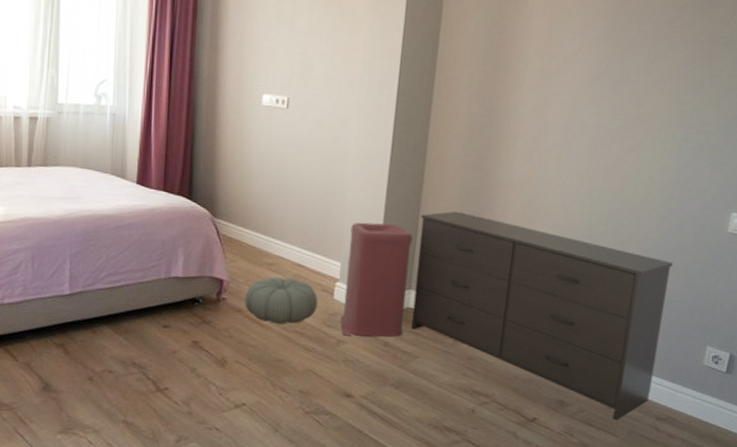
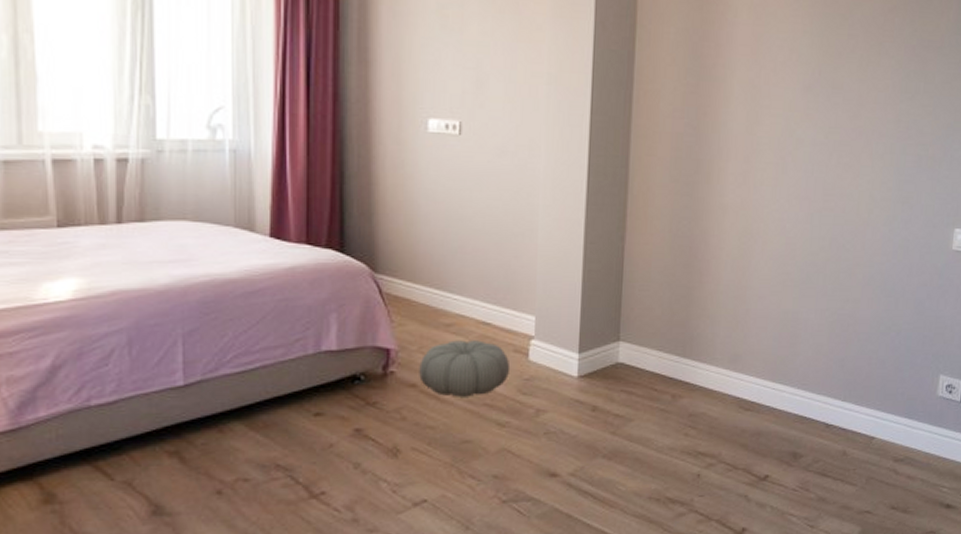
laundry basket: present [340,222,413,337] -> none [539,265,618,404]
dresser: present [411,211,673,420] -> none [622,246,900,467]

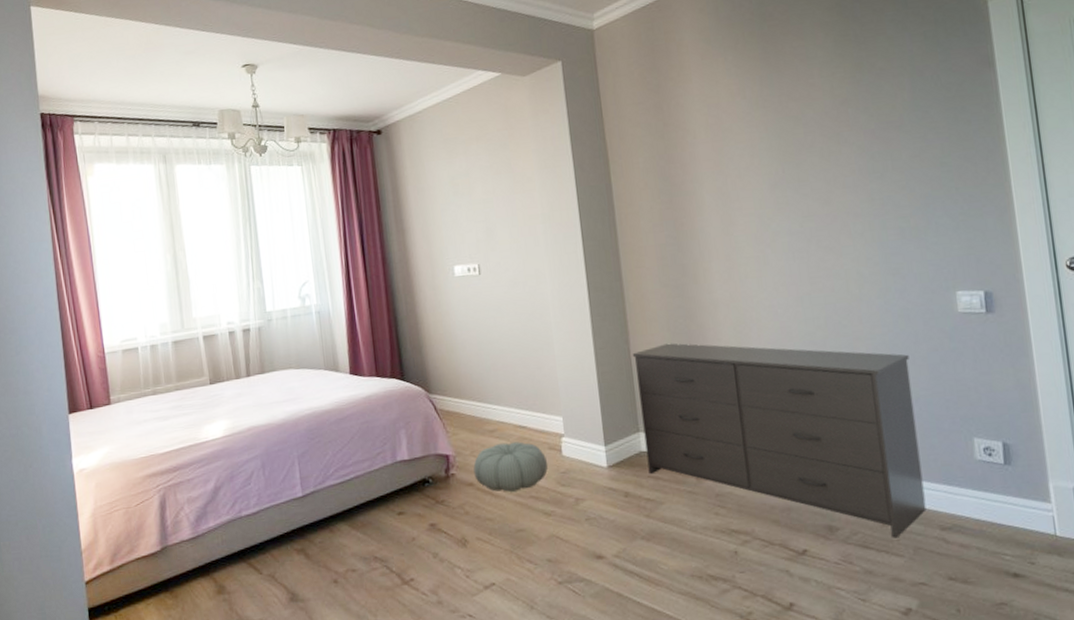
dresser: none [622,246,900,467] -> present [632,343,927,538]

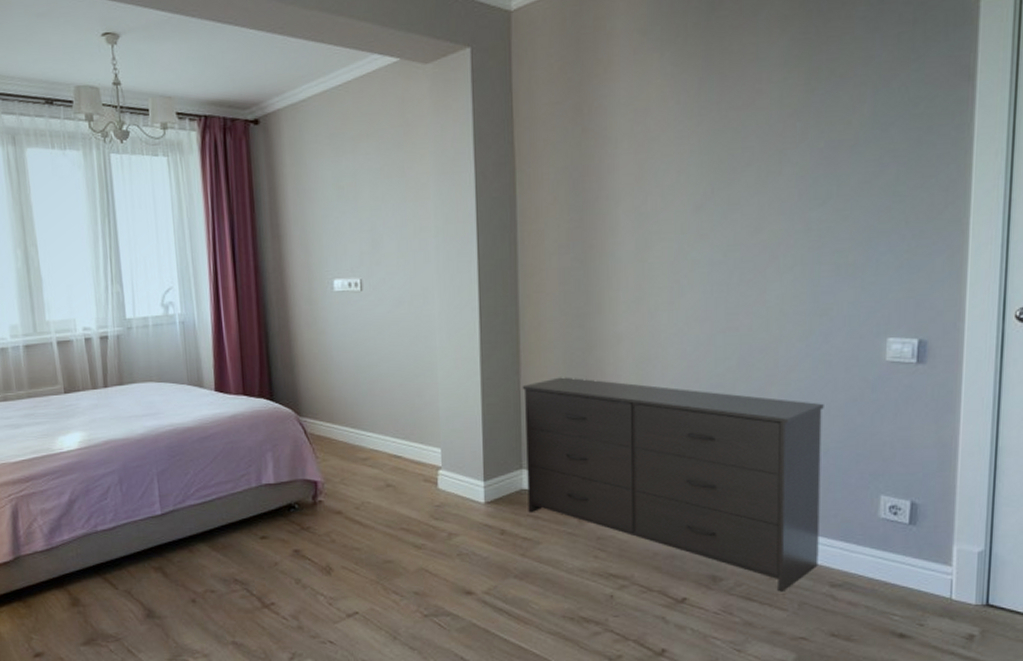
pouf: present [473,441,548,492] -> none [342,472,422,522]

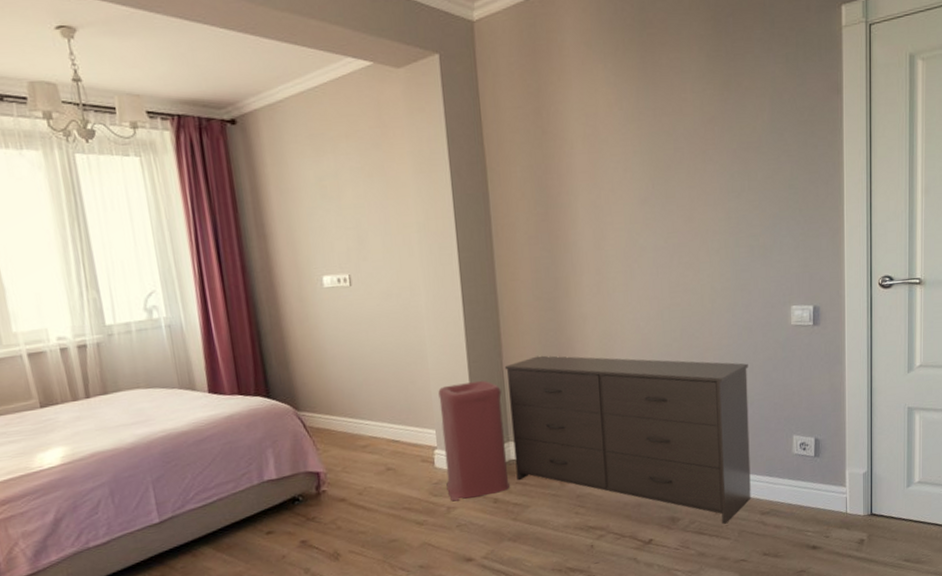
laundry basket: none [447,399,519,528] -> present [438,380,510,502]

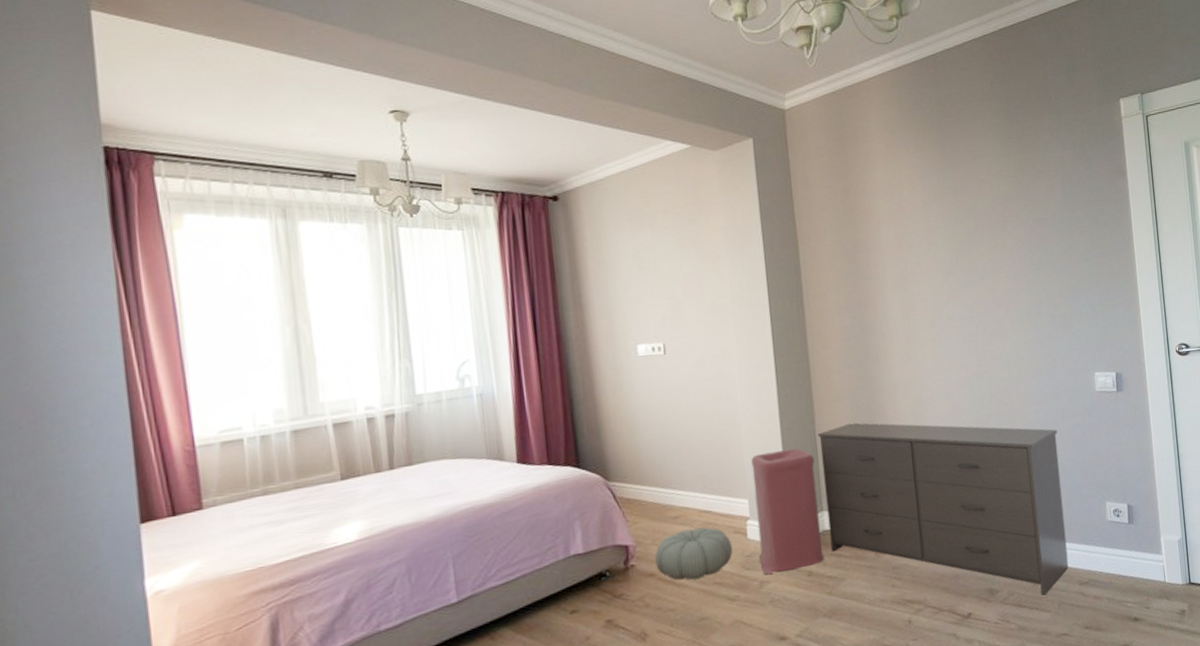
pouf: none [345,455,421,505] -> present [655,527,733,581]

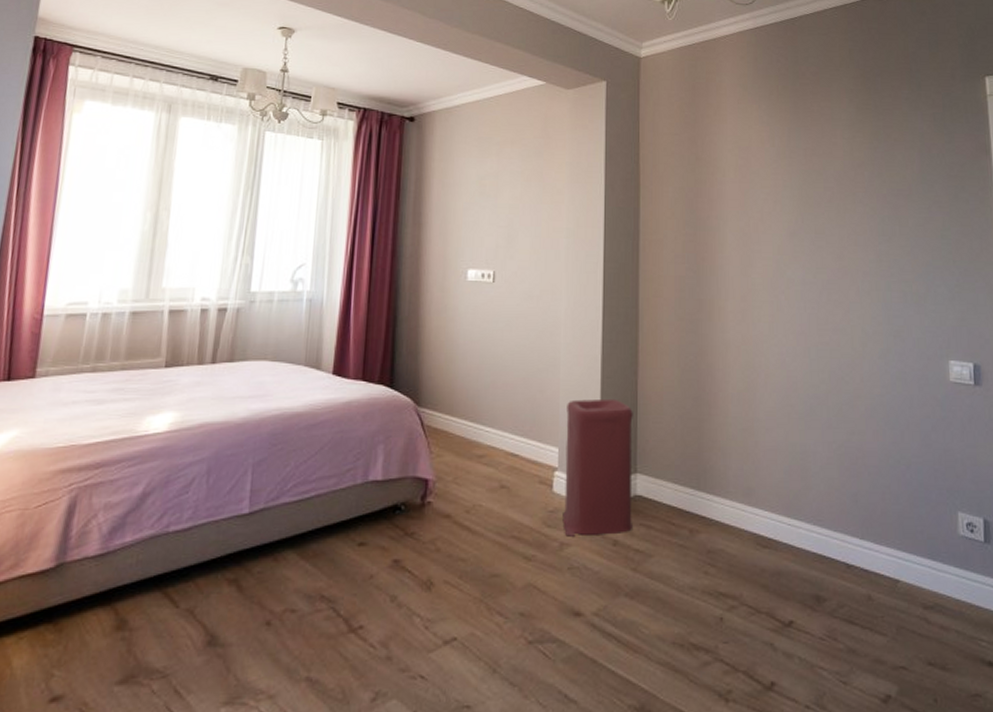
pouf: present [655,527,733,581] -> none [453,471,536,529]
dresser: present [817,422,1069,596] -> none [639,380,911,614]

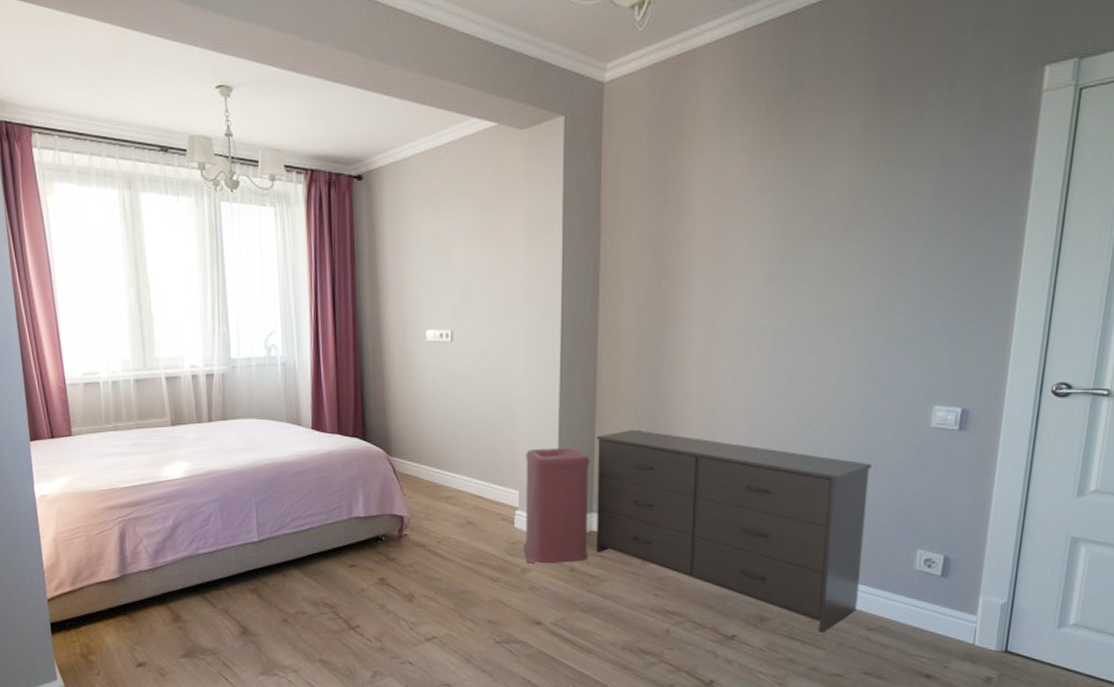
dresser: none [639,380,911,614] -> present [596,429,872,633]

